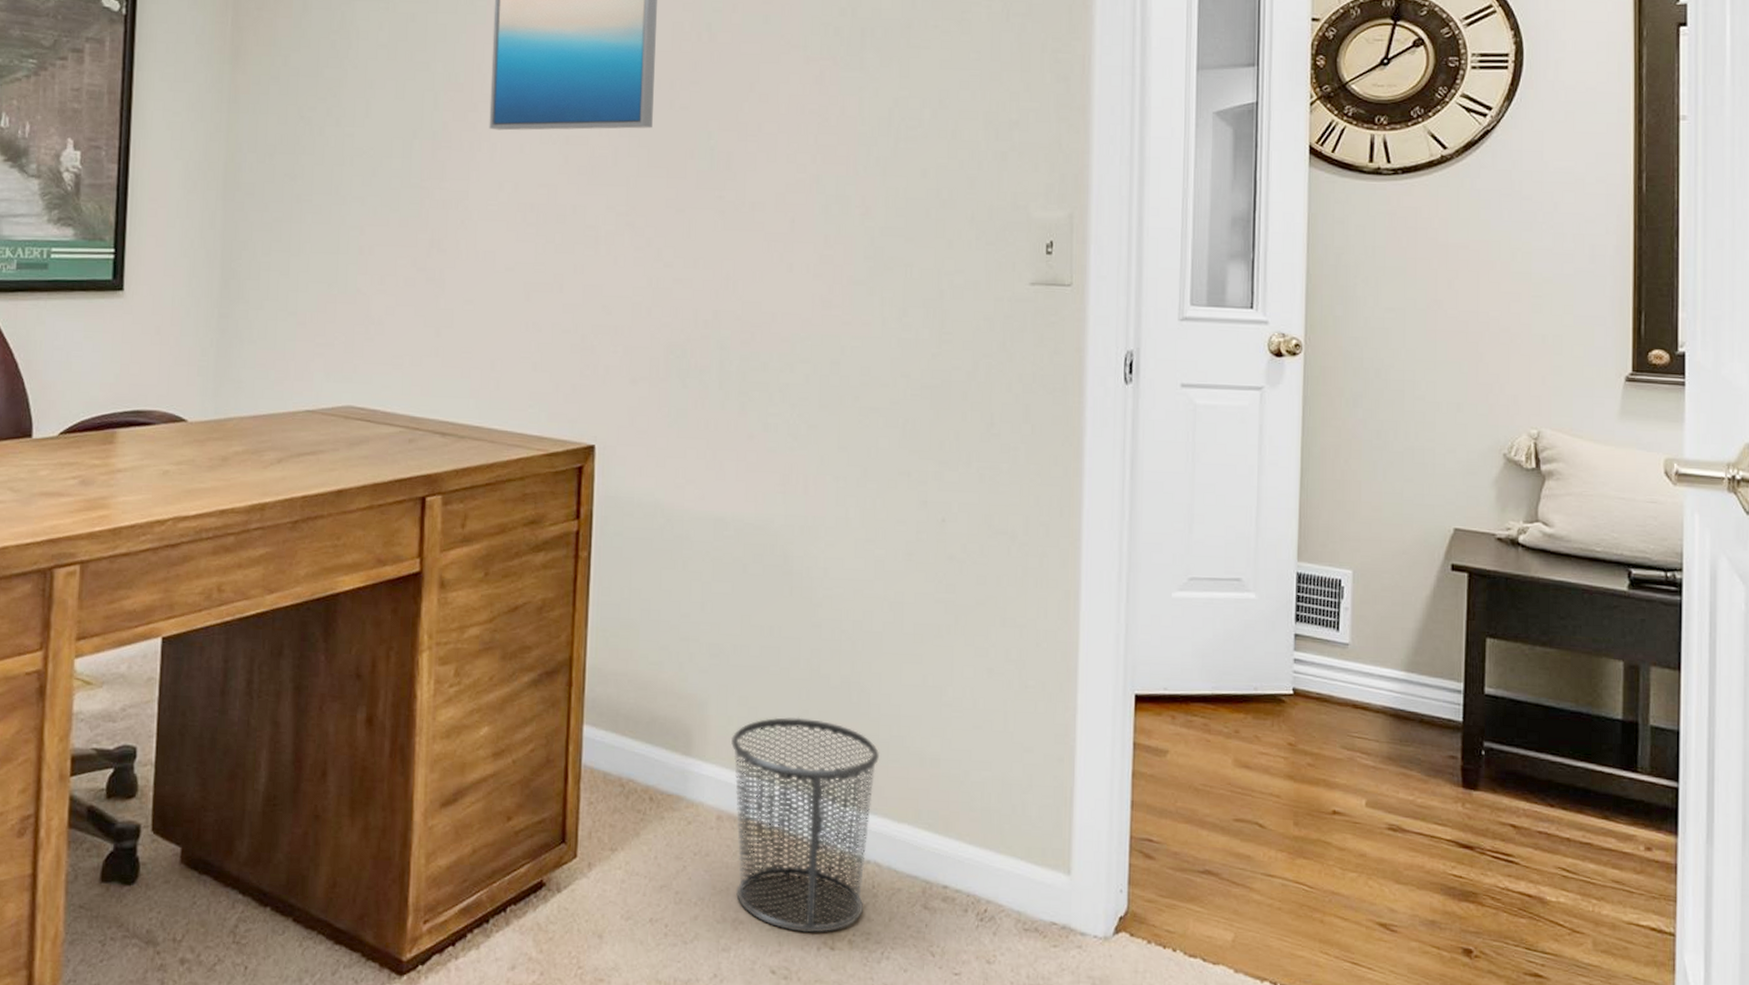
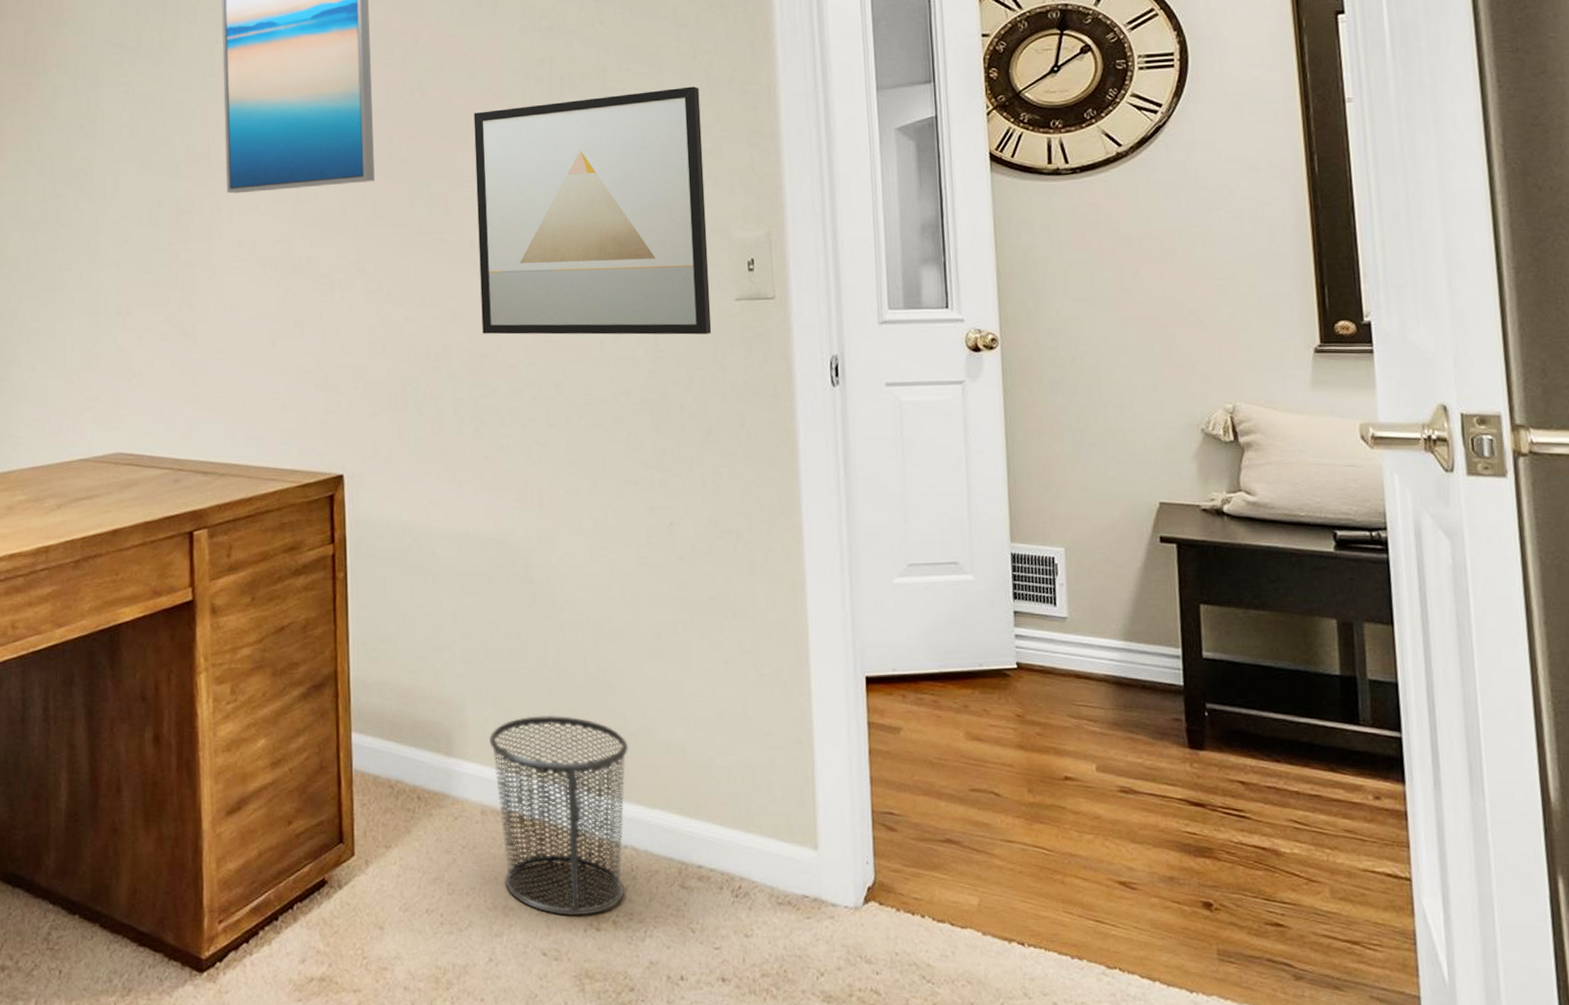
wall art: none [757,50,1009,319] -> present [473,86,712,335]

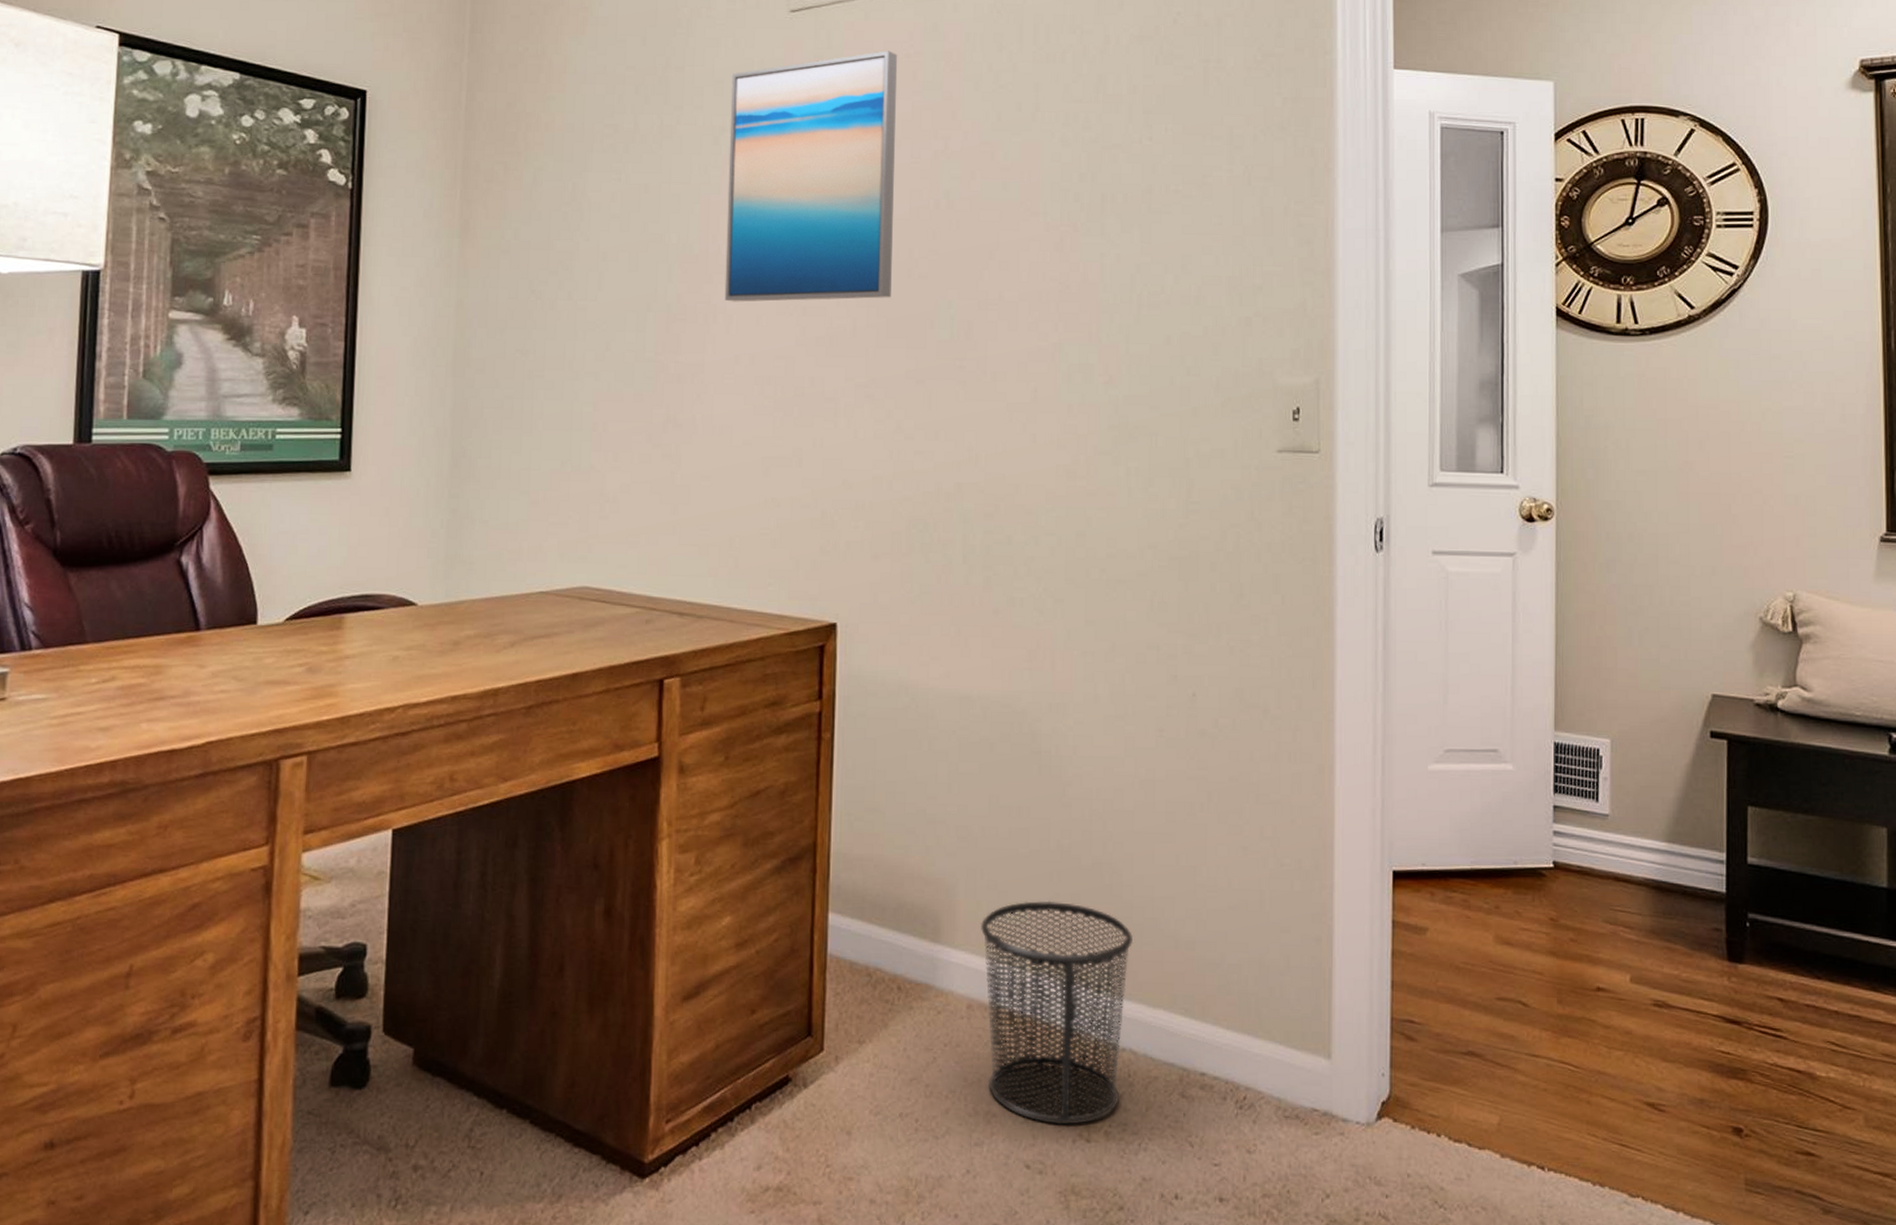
wall art: present [473,86,712,335] -> none [1000,214,1252,488]

